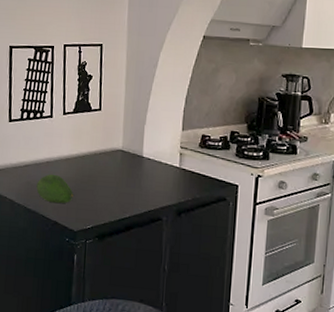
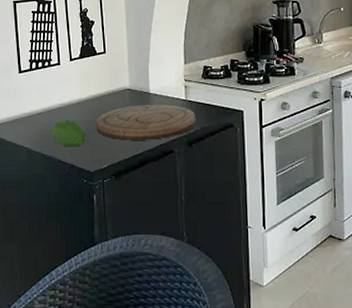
cutting board: none [83,167,188,205] -> present [96,104,196,140]

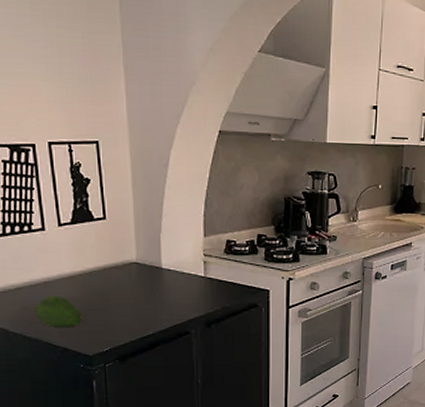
cutting board: present [96,104,196,140] -> none [94,280,216,321]

